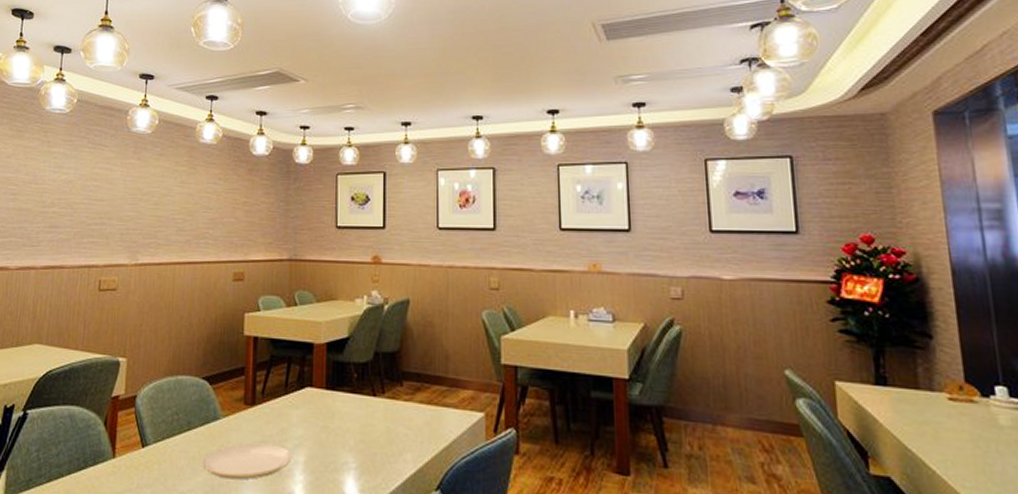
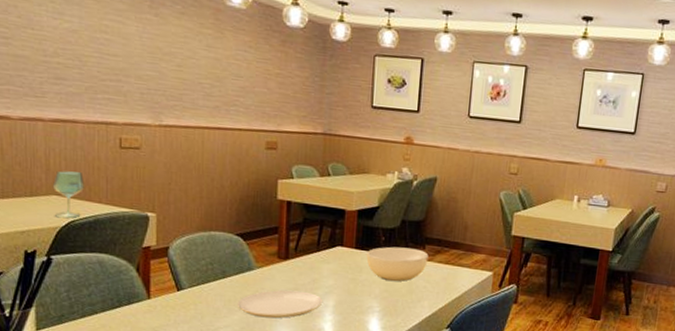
wine glass: none [35,318,65,369] -> present [52,170,85,219]
bowl: none [338,385,407,428] -> present [366,246,429,281]

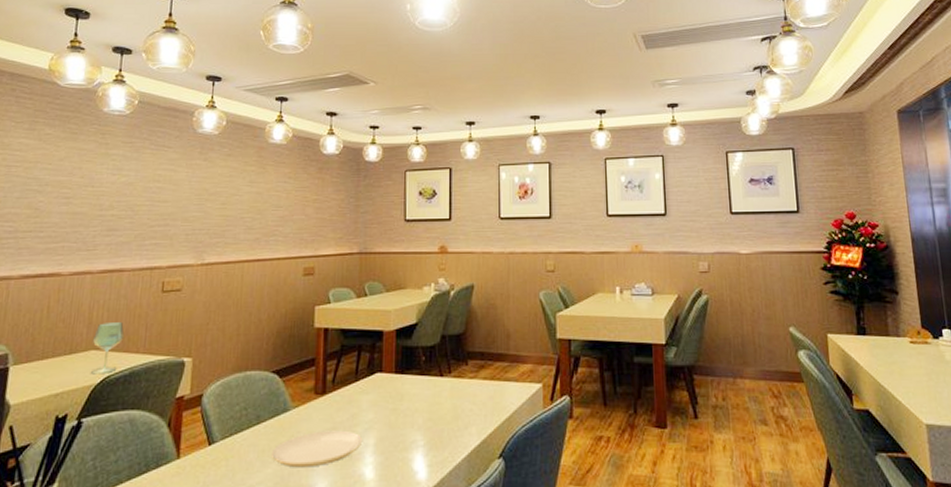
bowl: present [366,246,429,281] -> none [407,366,472,406]

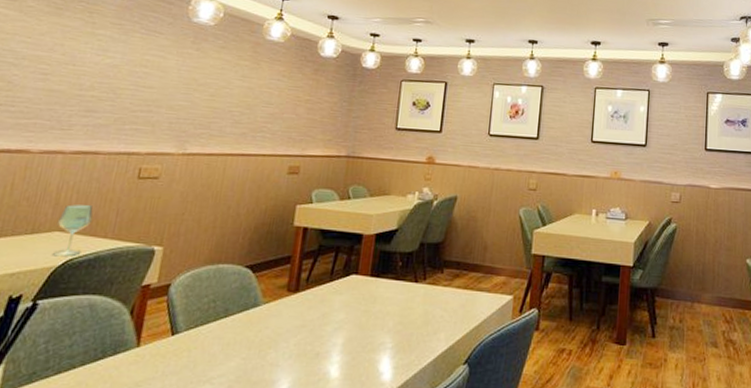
plate: present [271,430,363,468] -> none [235,327,332,363]

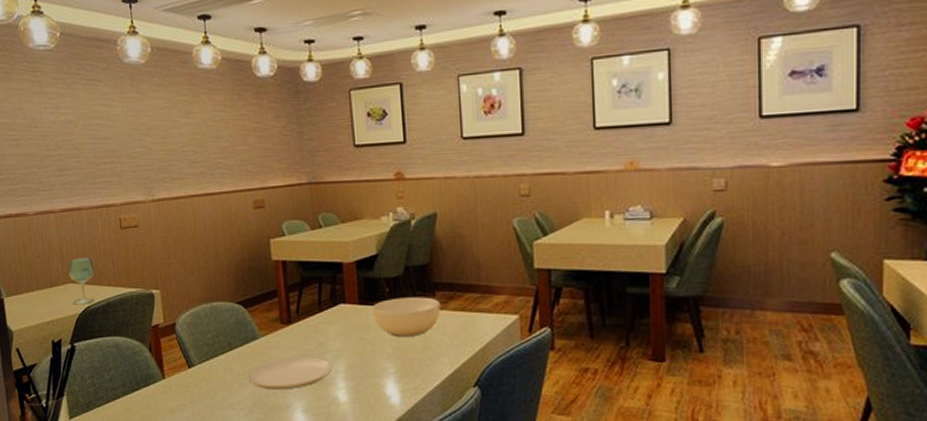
plate: none [235,327,332,363] -> present [246,357,333,390]
bowl: none [381,272,447,311] -> present [372,297,441,336]

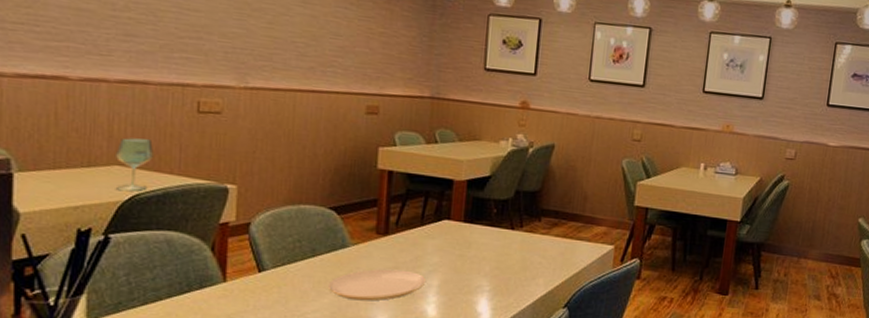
bowl: present [372,297,441,336] -> none [476,219,545,257]

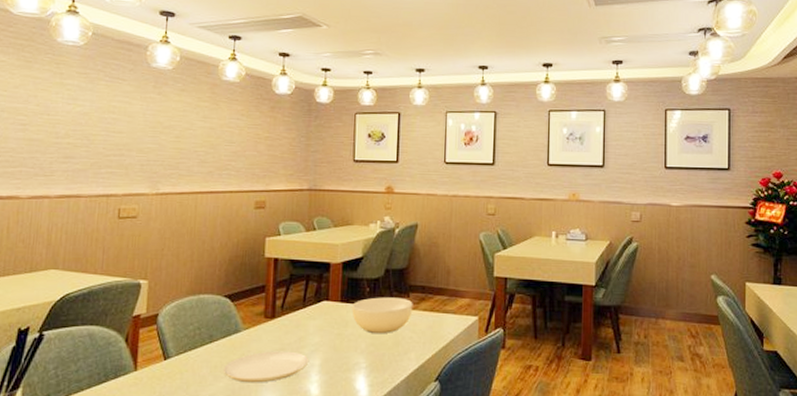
wine glass: present [114,137,155,192] -> none [51,244,83,292]
bowl: none [476,219,545,257] -> present [352,297,413,333]

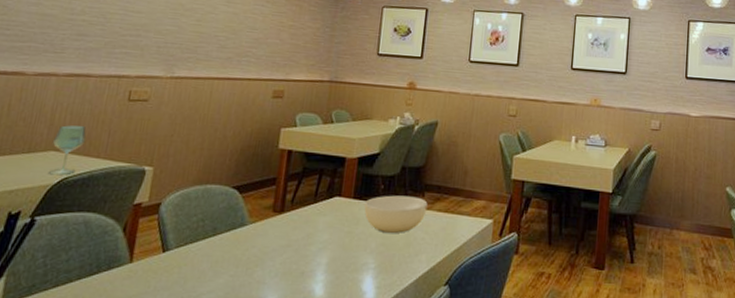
wine glass: none [51,244,83,292] -> present [49,125,87,176]
plate: present [222,351,309,383] -> none [224,247,316,281]

